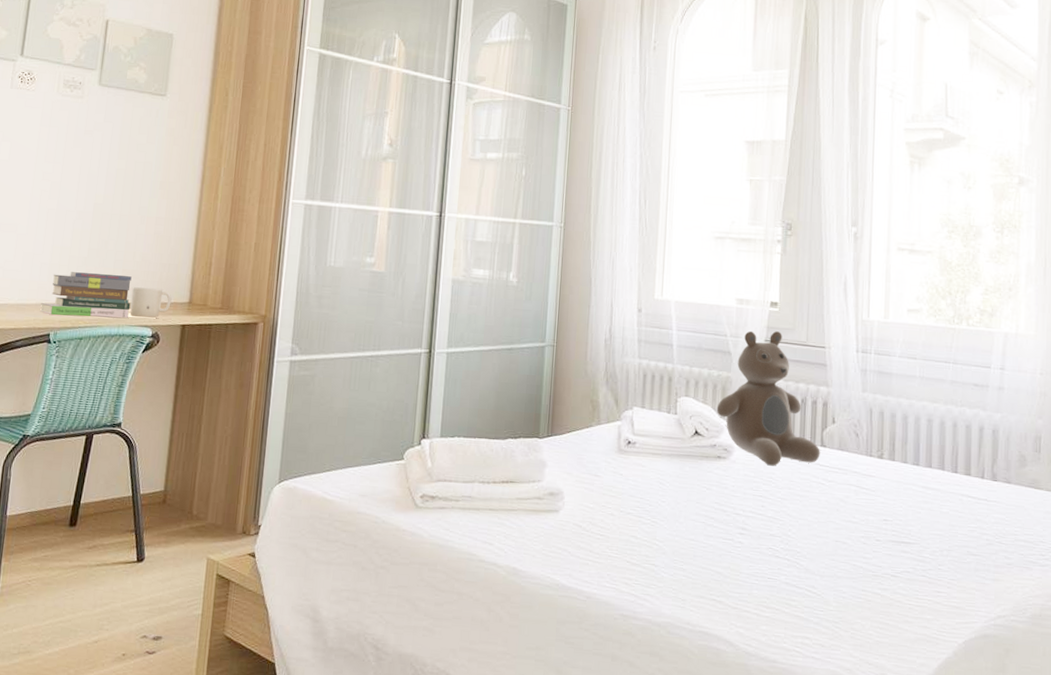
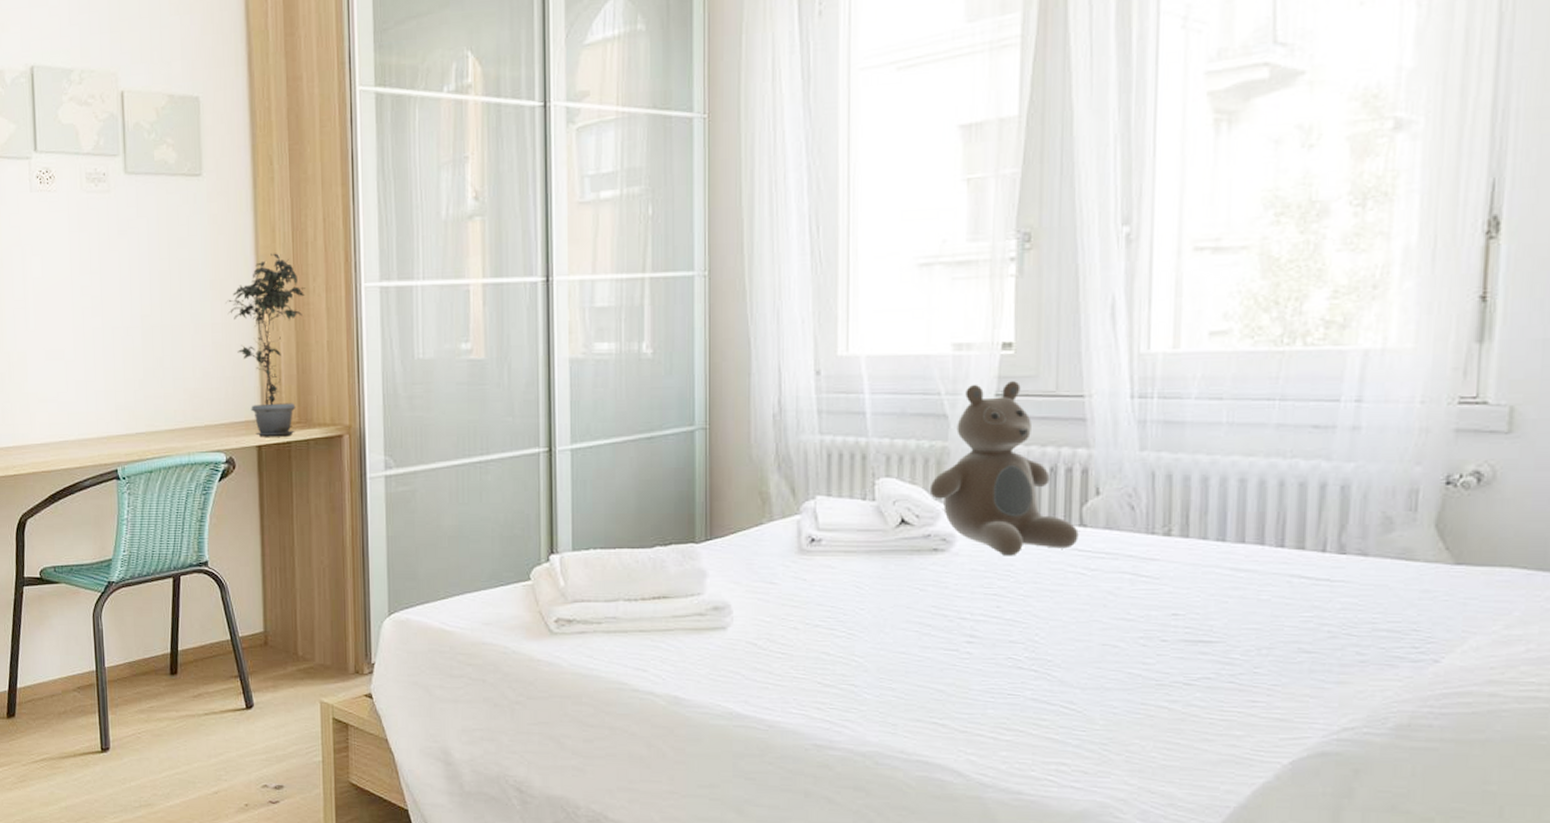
books: present [40,272,132,319] -> none [103,395,199,449]
mug: present [130,286,172,319] -> none [196,406,242,442]
potted plant: none [171,166,242,321] -> present [225,253,306,438]

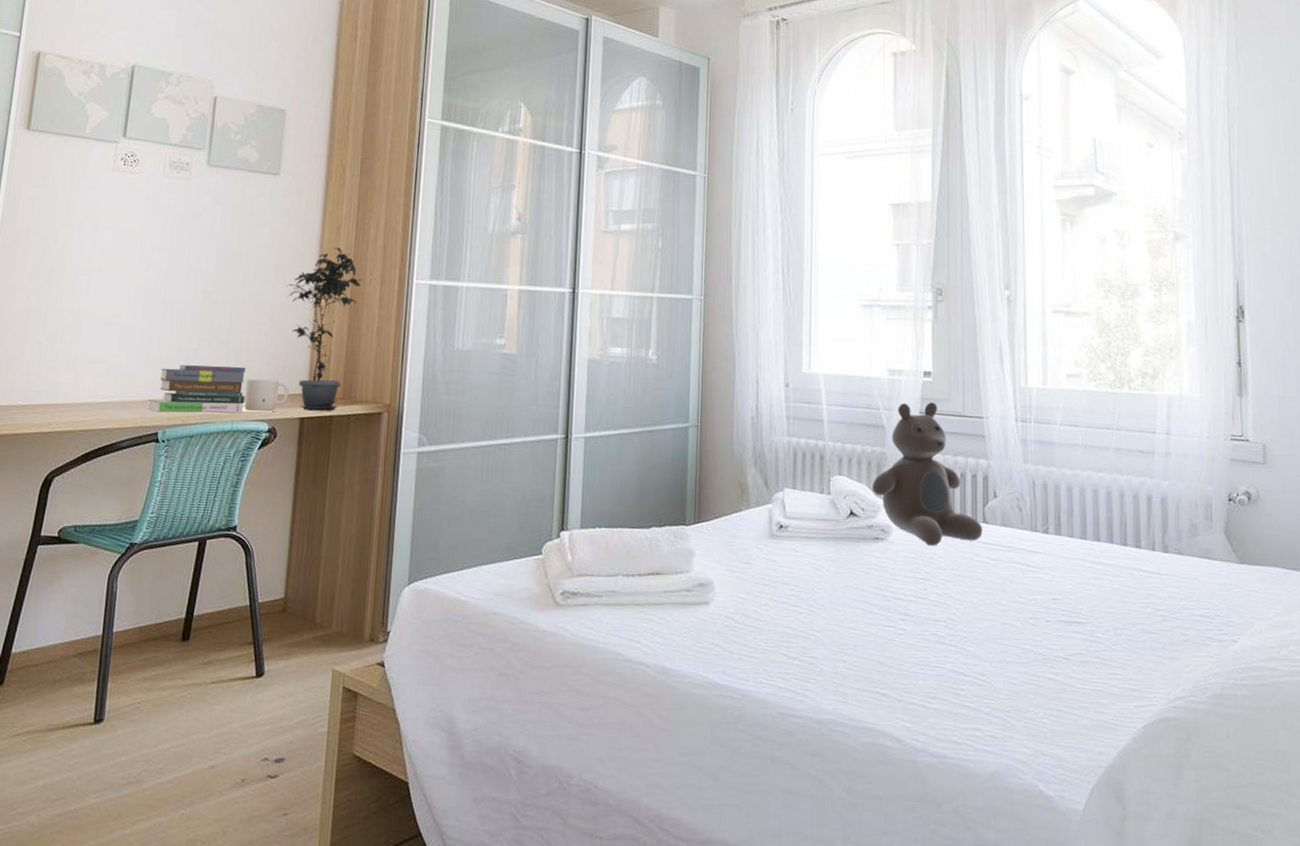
books: none [103,395,199,449] -> present [147,365,246,414]
mug: none [196,406,242,442] -> present [244,378,289,412]

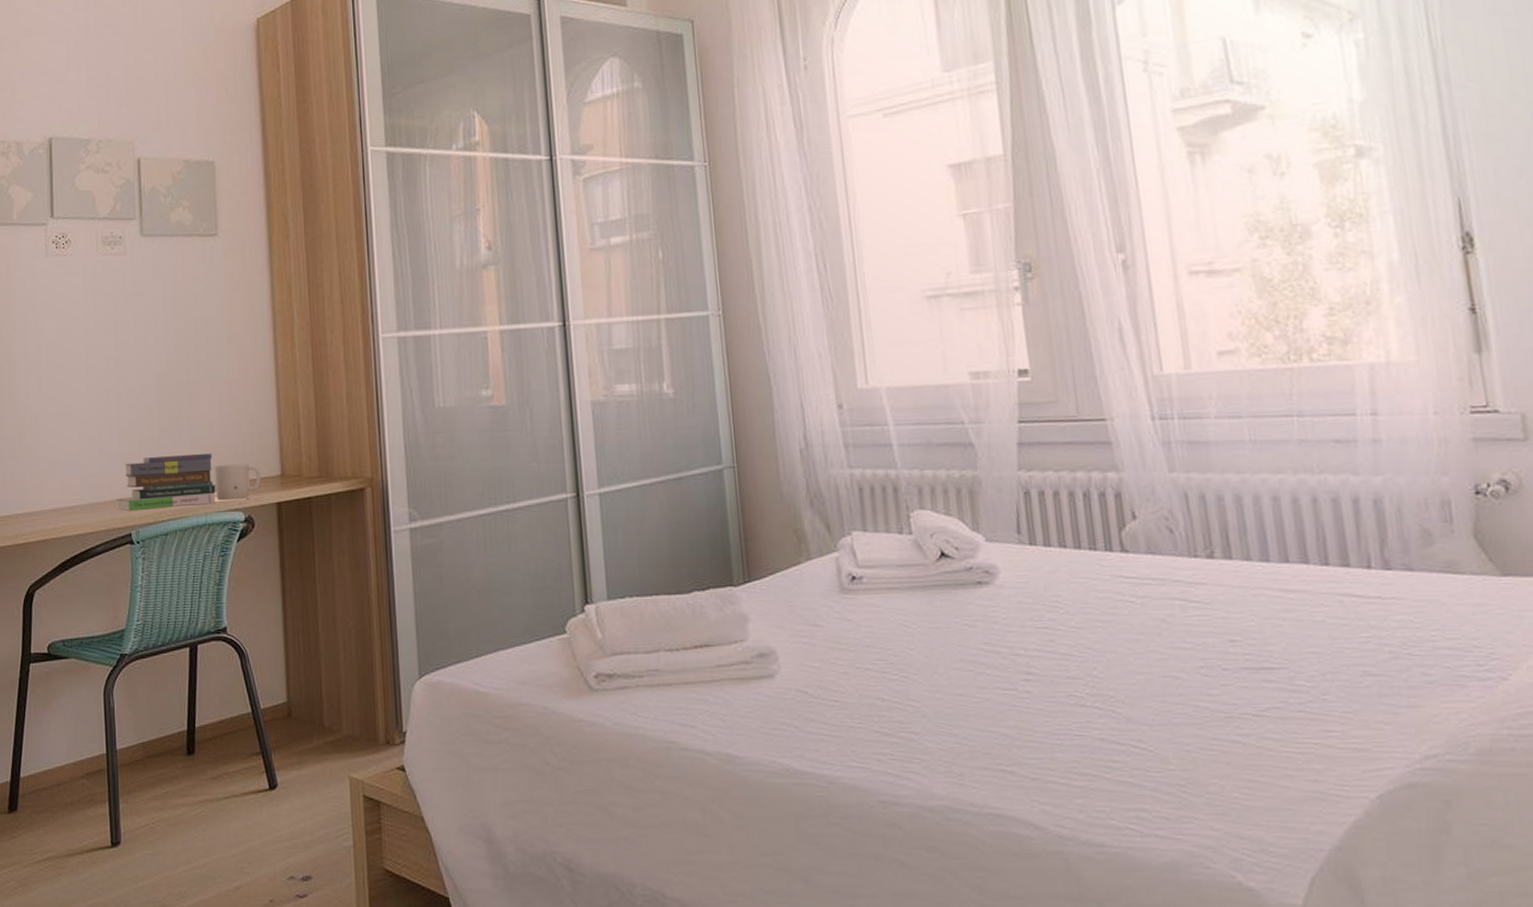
potted plant: present [287,247,363,412] -> none [242,308,323,495]
teddy bear: present [872,402,983,546] -> none [965,407,1122,586]

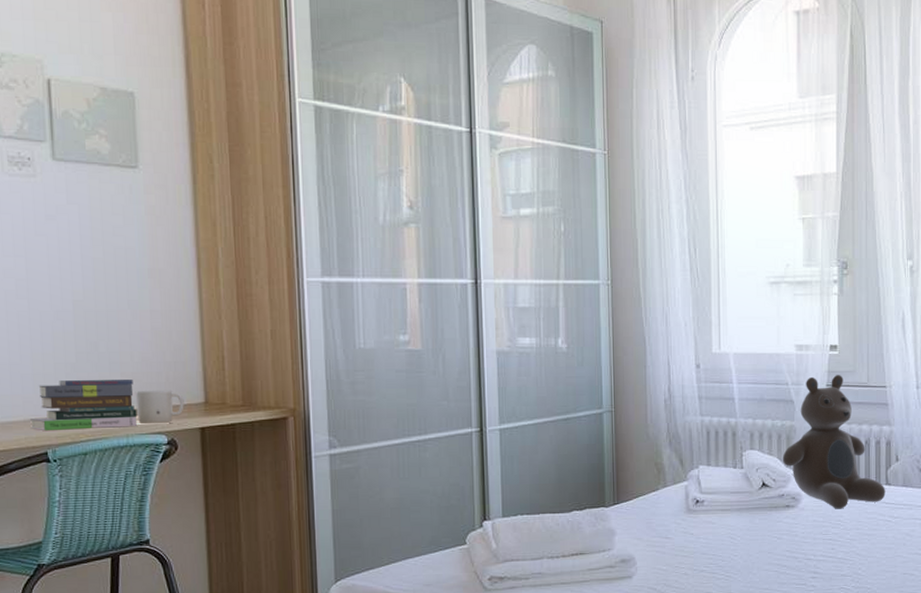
teddy bear: none [965,407,1122,586] -> present [782,375,886,509]

